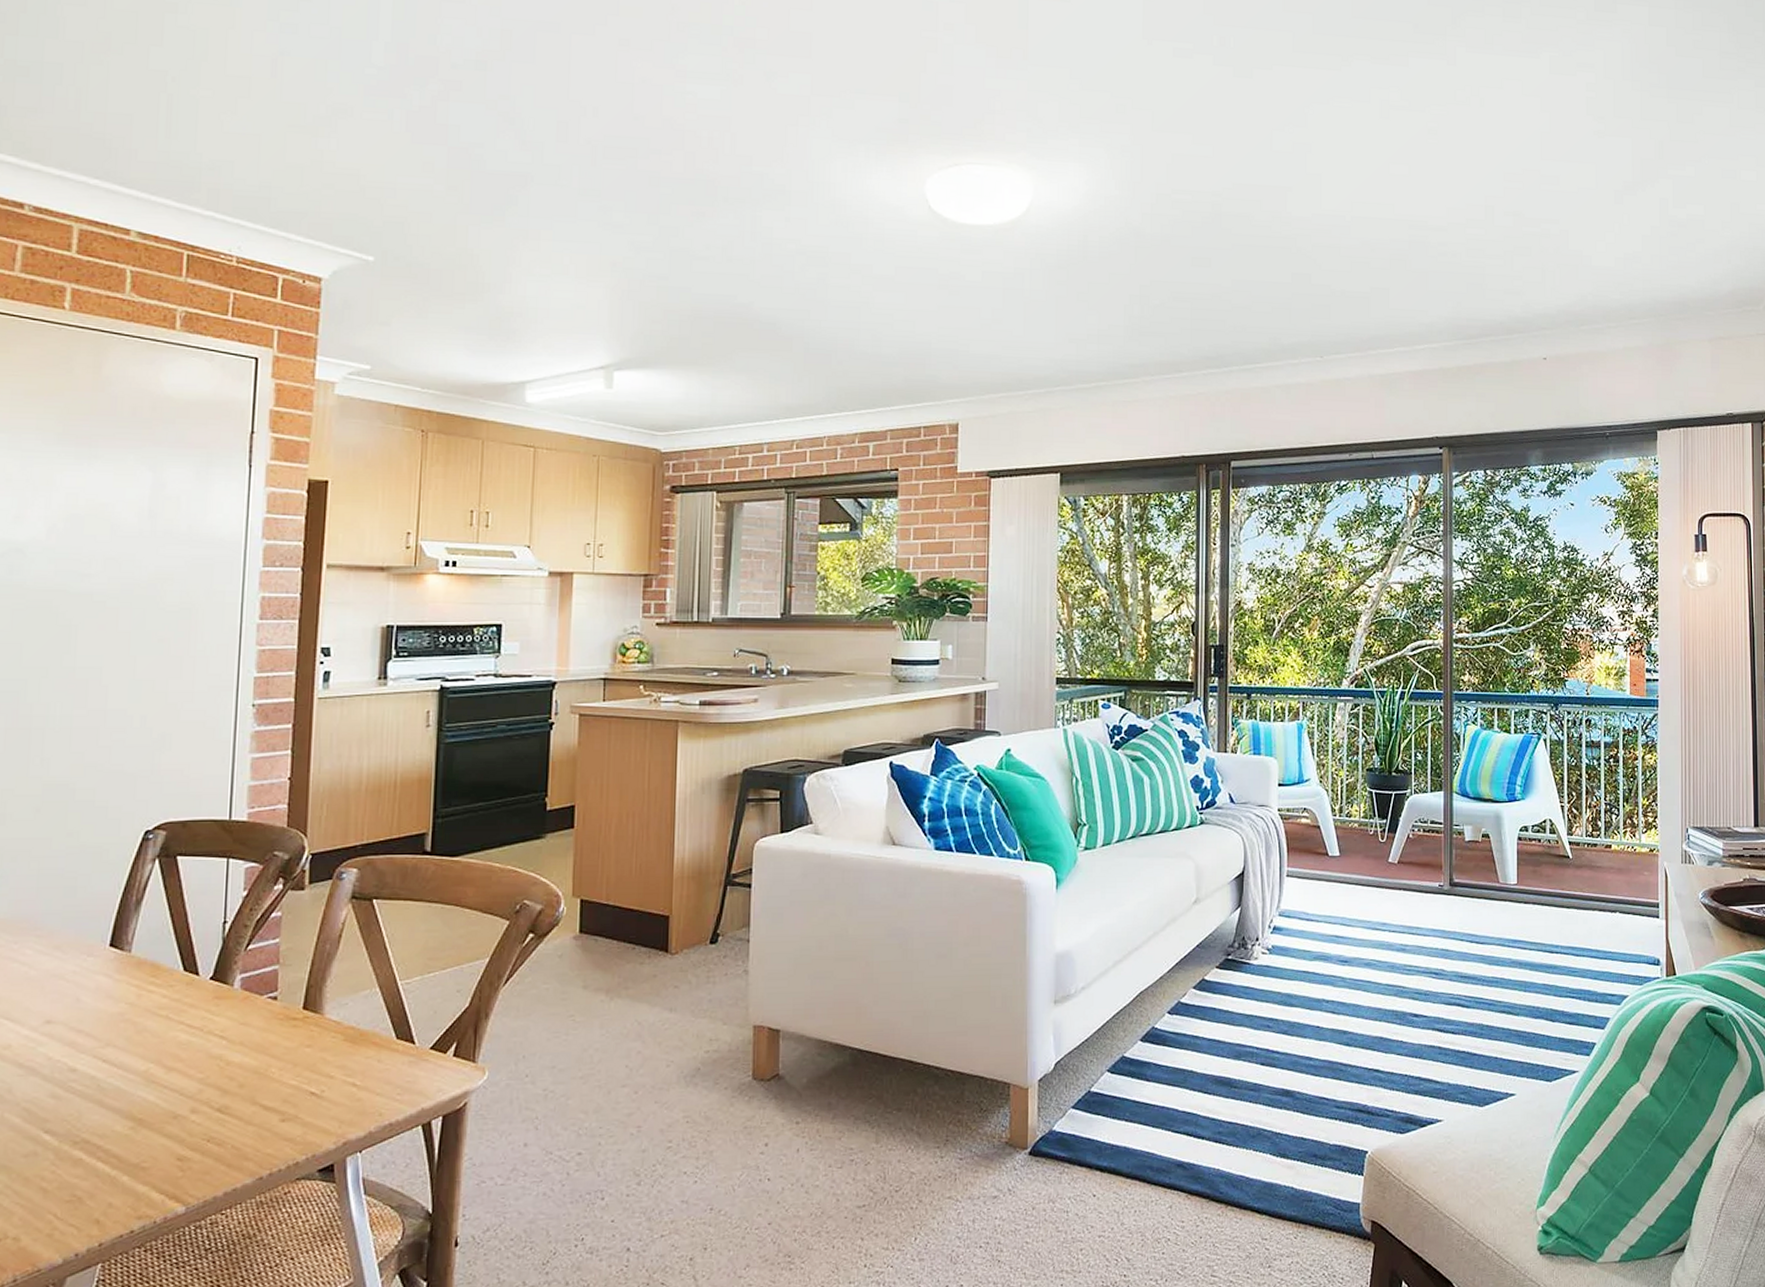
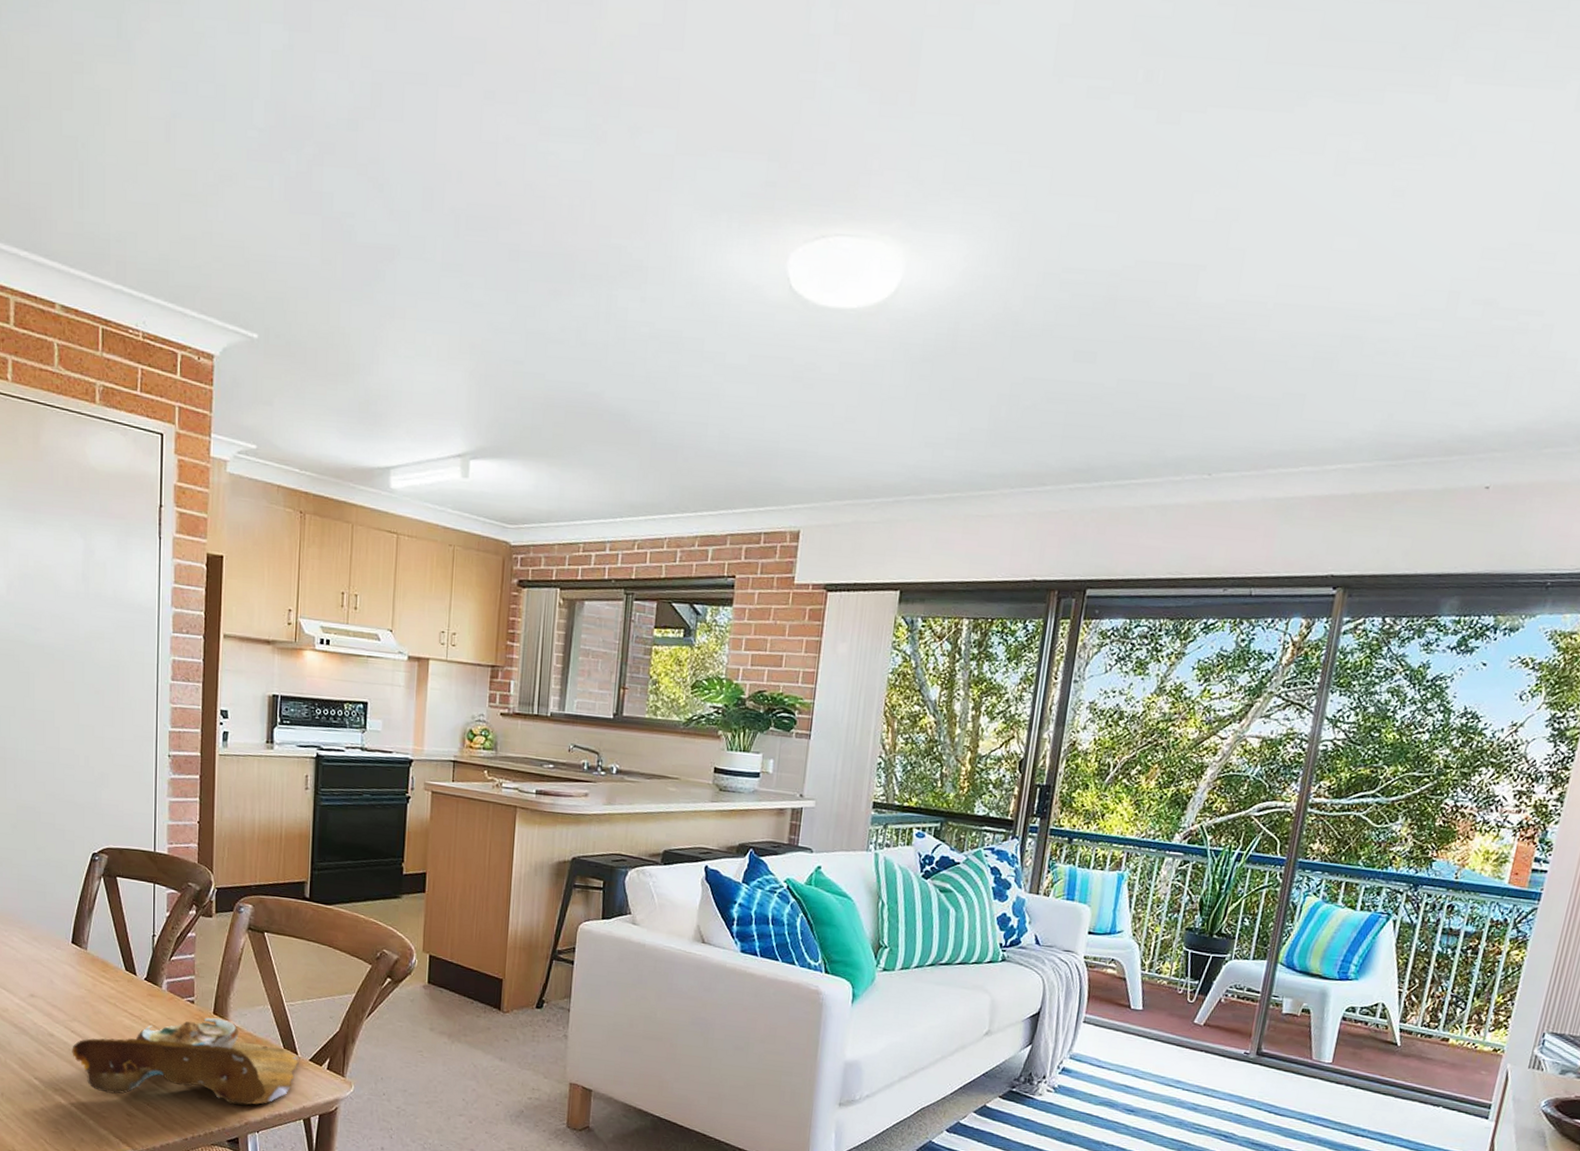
soup bowl: none [101,1013,416,1135] -> present [72,1017,299,1105]

